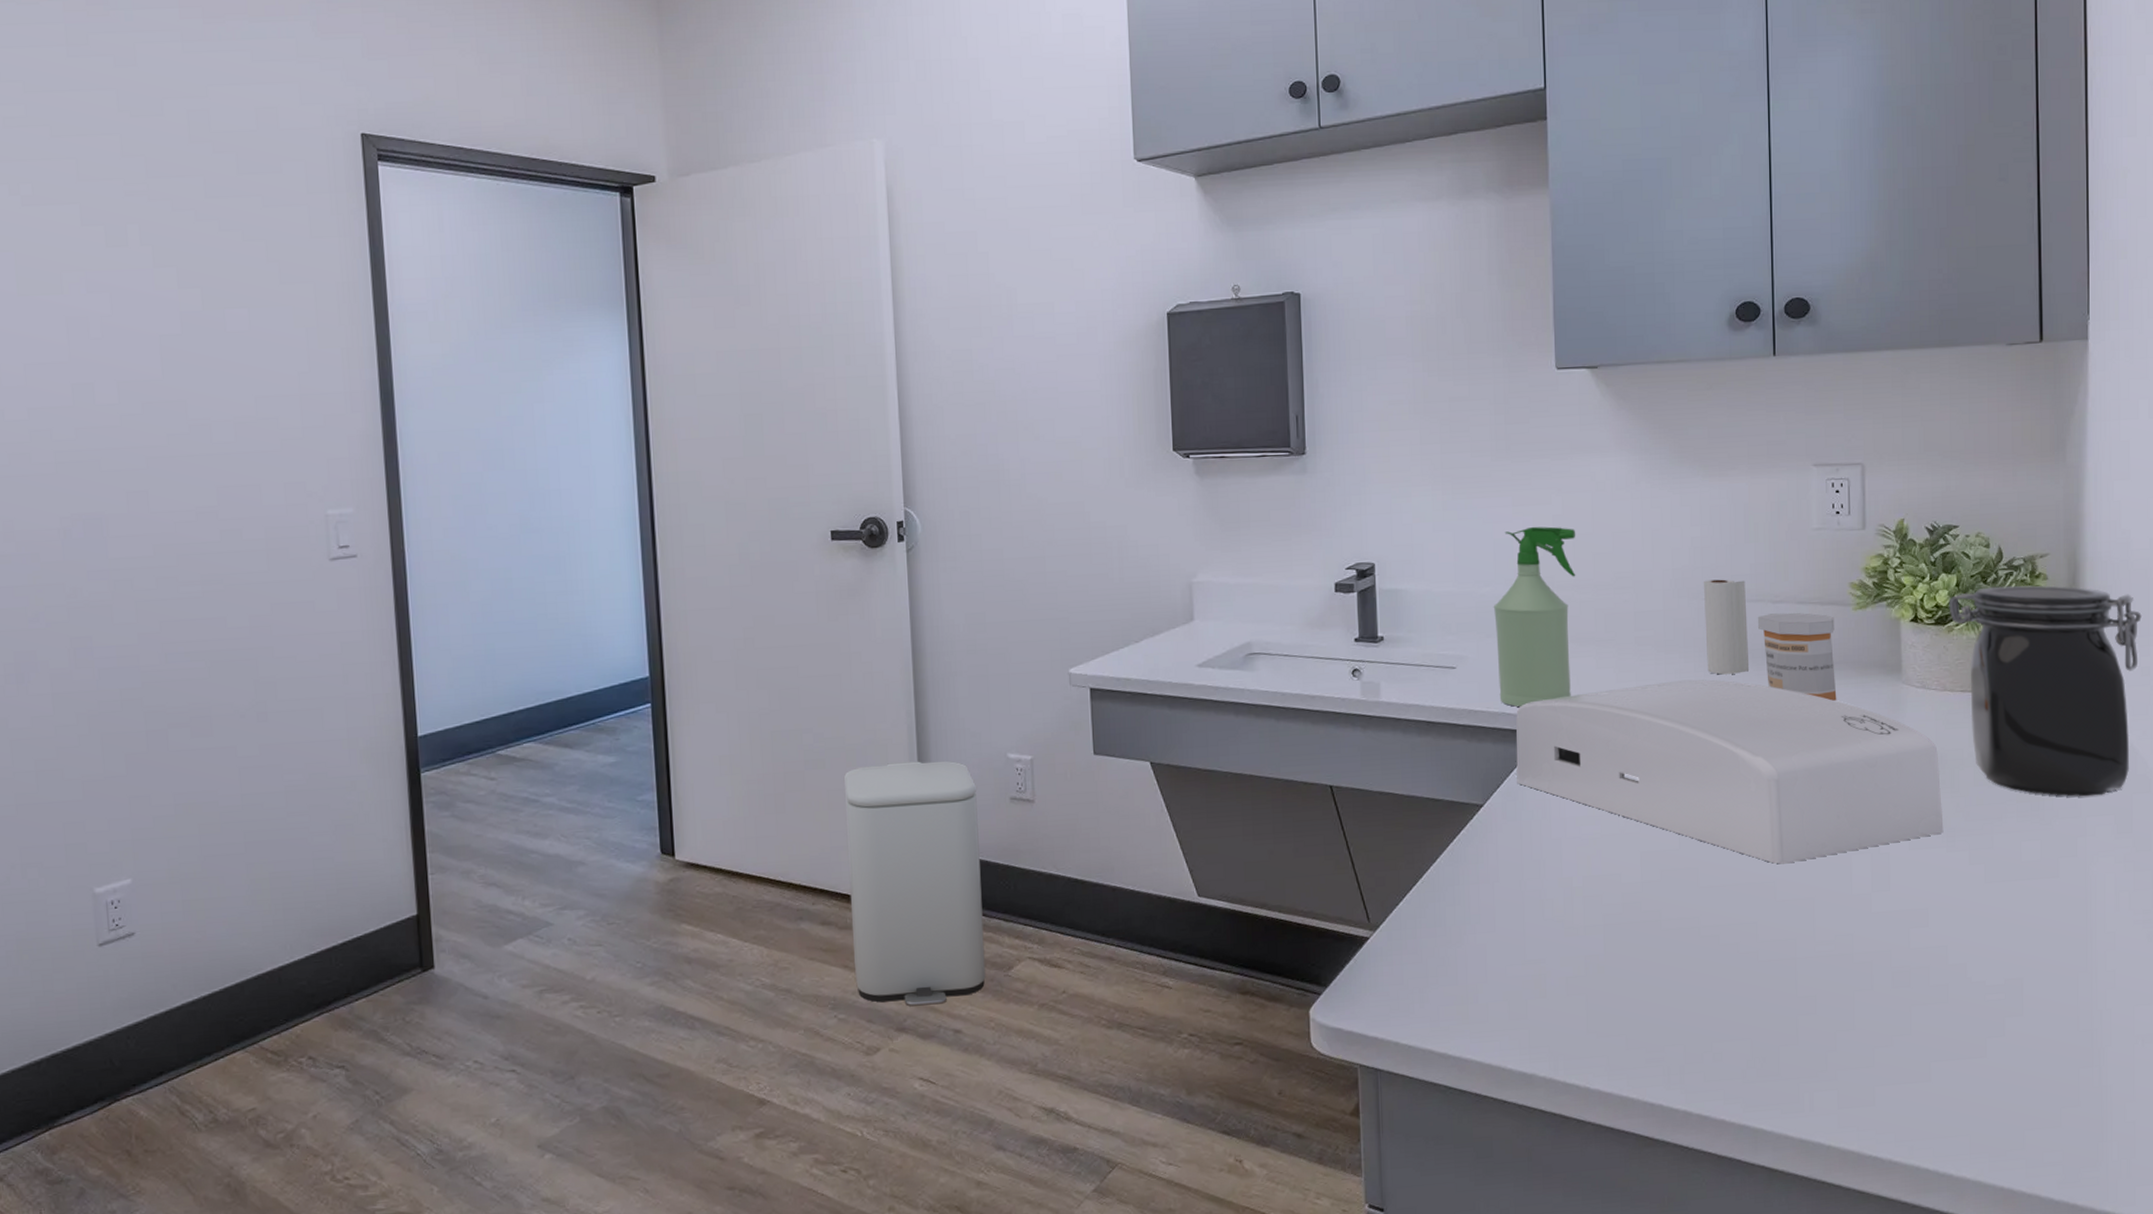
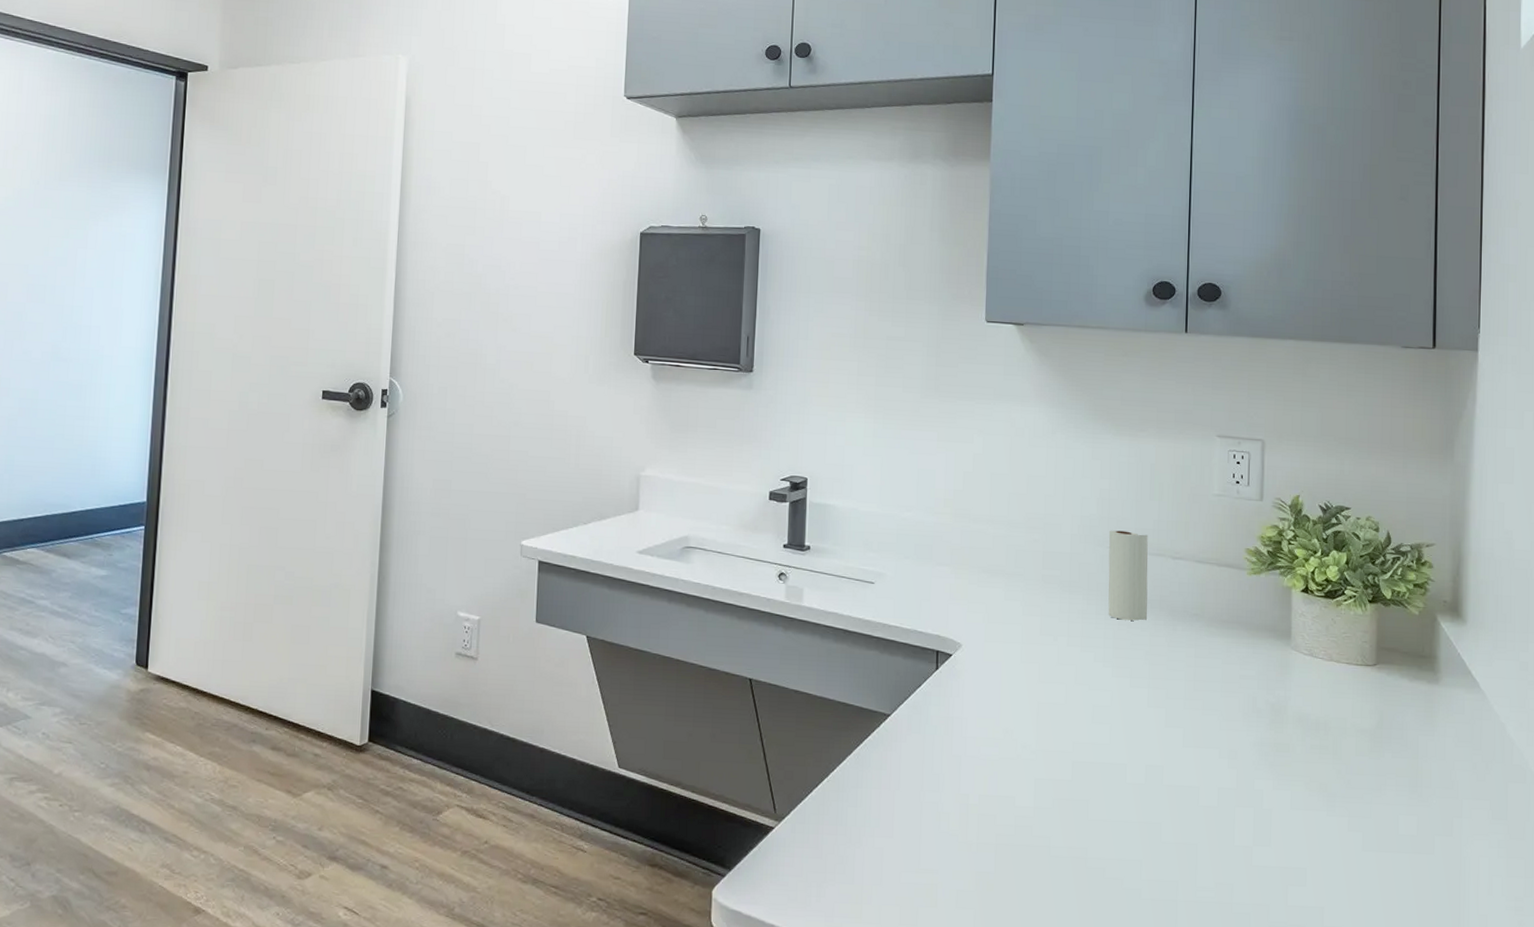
pedal bin: present [843,761,986,1007] -> none [296,607,427,839]
spray bottle: present [1493,526,1576,708] -> none [913,461,994,627]
tissue dispenser: present [1516,679,1944,864] -> none [923,620,1325,808]
medicine bottle: present [1757,612,1837,701] -> none [1157,568,1230,657]
jar: present [1949,585,2142,797] -> none [1338,568,1521,780]

